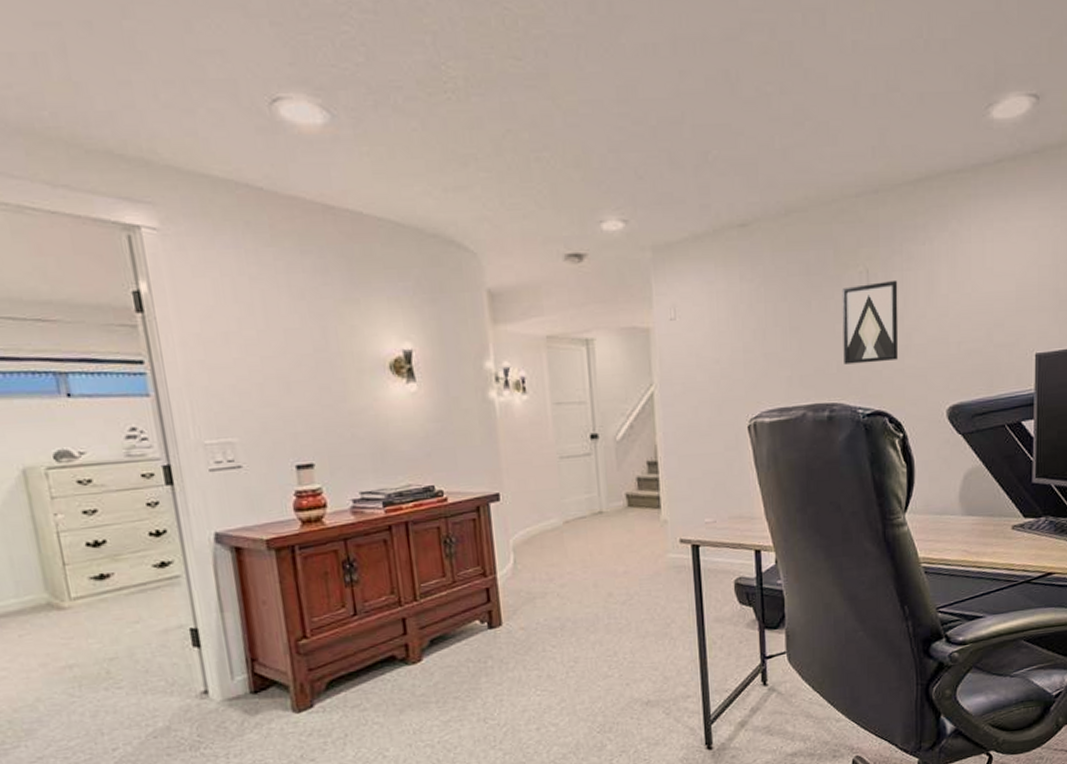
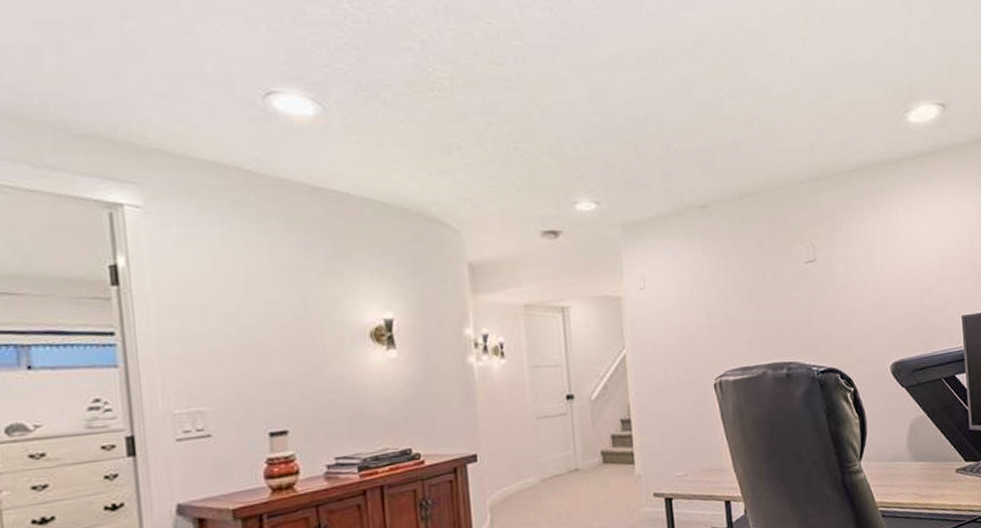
wall art: present [842,279,899,365] -> none [792,253,845,327]

